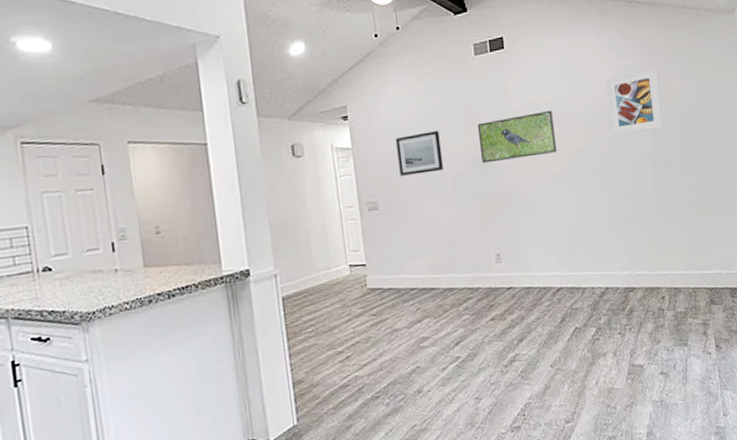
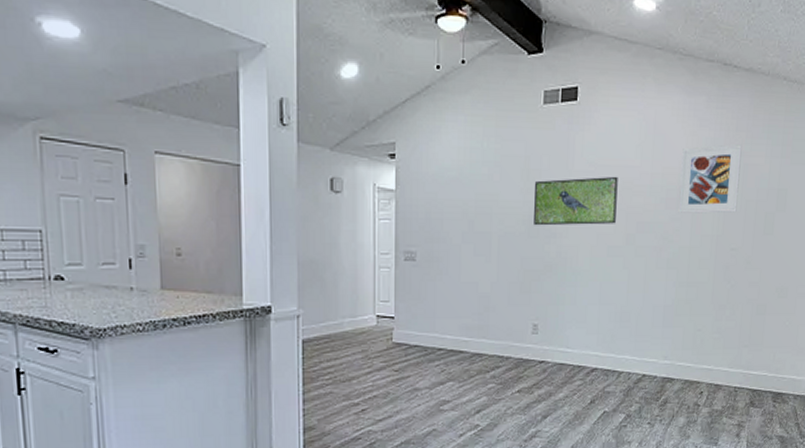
wall art: present [396,131,443,176] -> none [443,183,492,228]

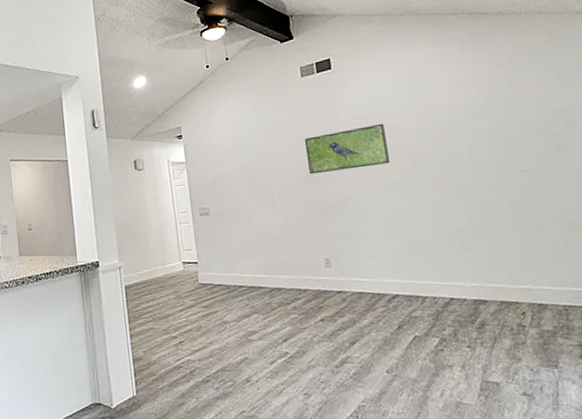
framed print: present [678,144,742,214] -> none [444,77,519,146]

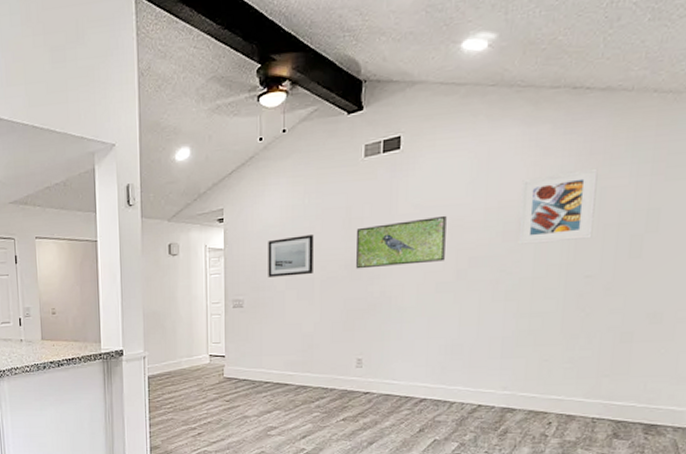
wall art: none [225,146,271,186] -> present [268,235,314,277]
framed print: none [444,77,519,146] -> present [518,168,598,245]

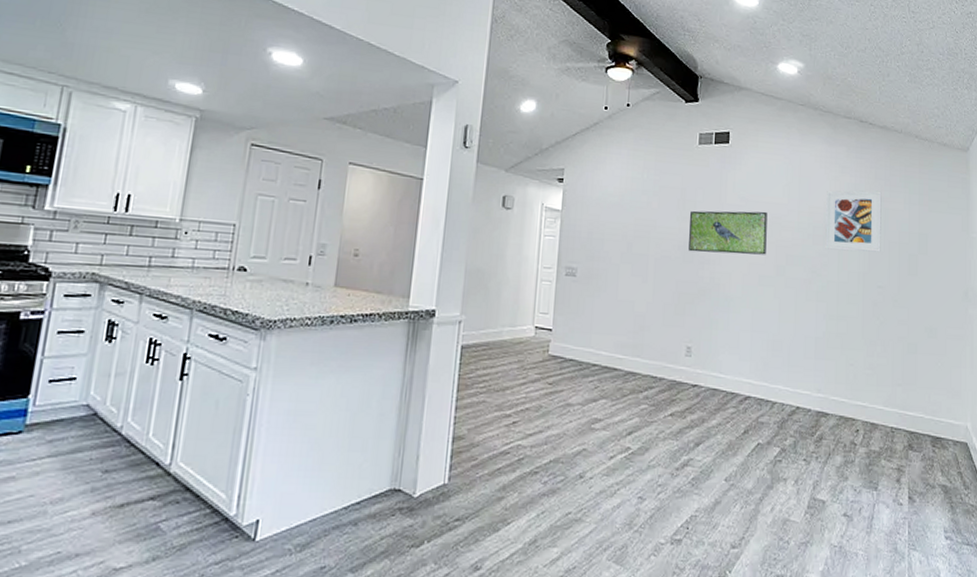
wall art: present [268,235,314,277] -> none [604,208,650,251]

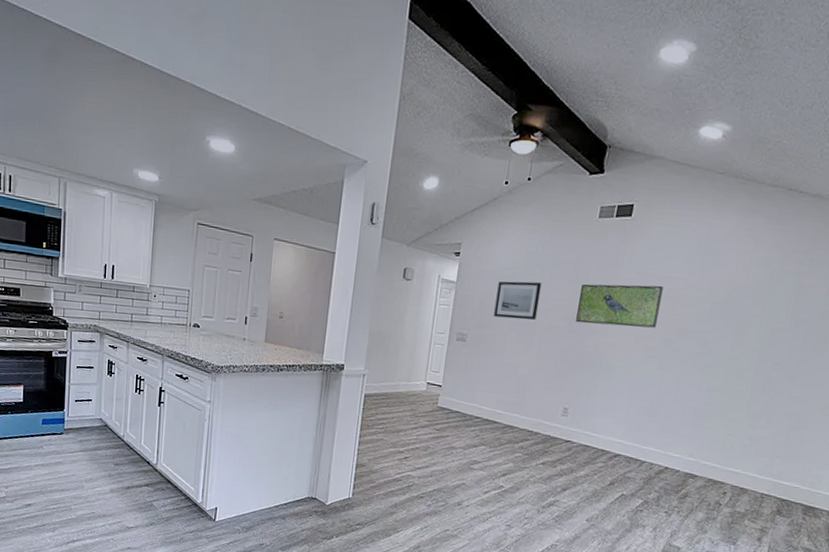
wall art: none [604,208,650,251] -> present [493,281,542,321]
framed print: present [825,190,882,252] -> none [721,265,800,329]

